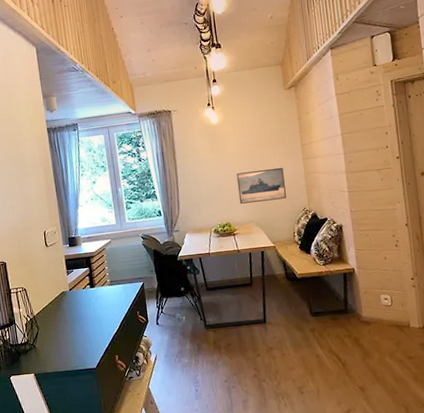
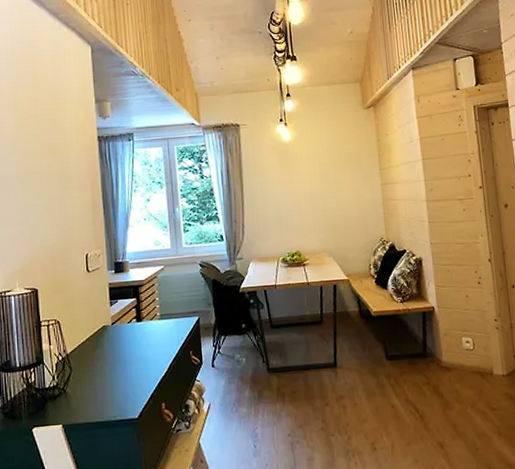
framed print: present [236,167,286,204] -> none [308,192,362,231]

